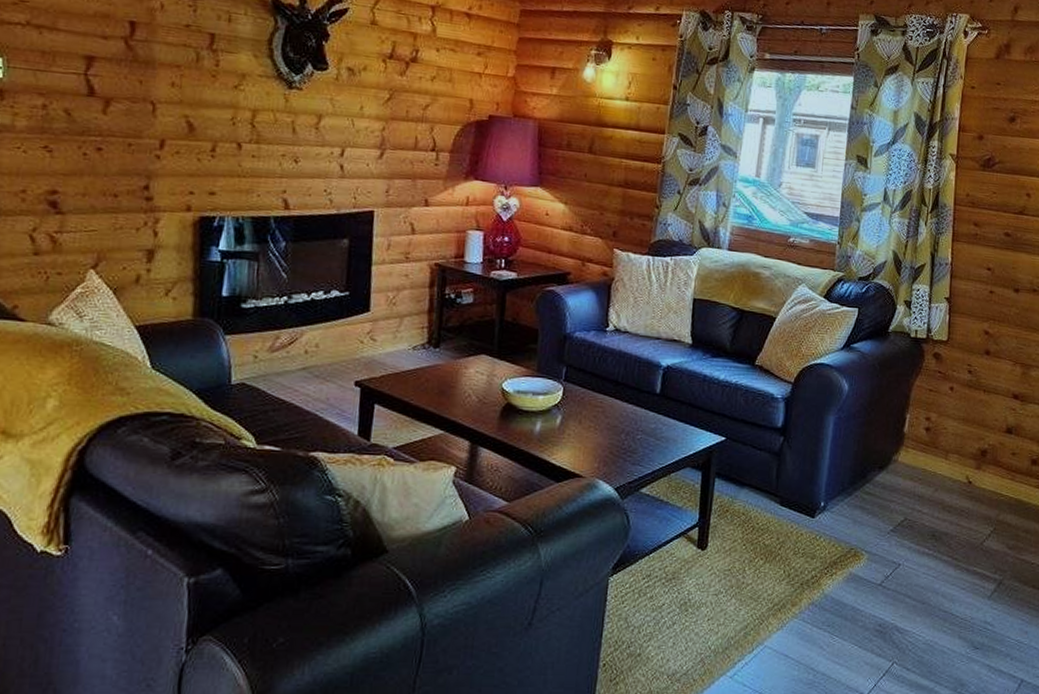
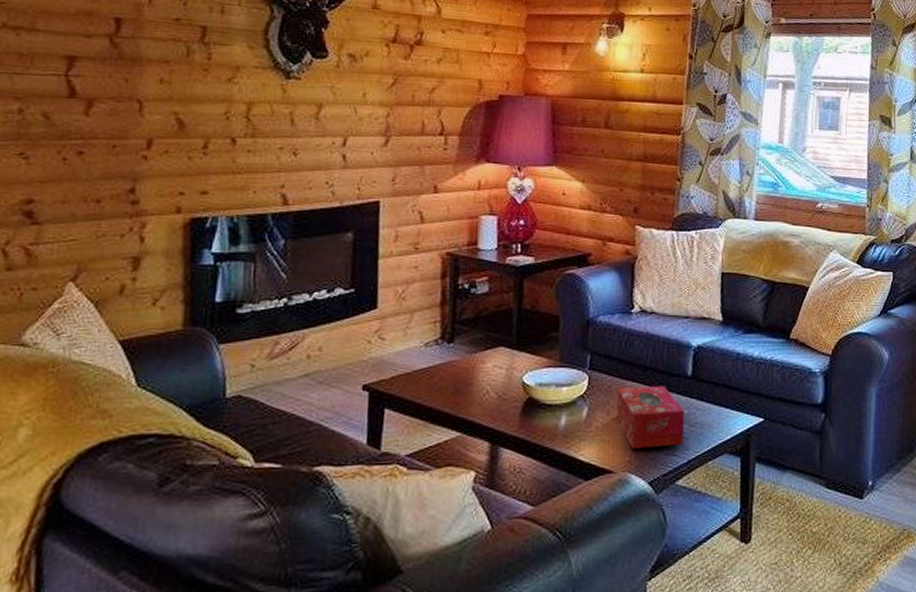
tissue box: none [588,399,651,457] -> present [616,385,684,448]

